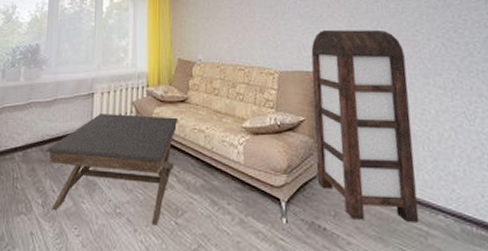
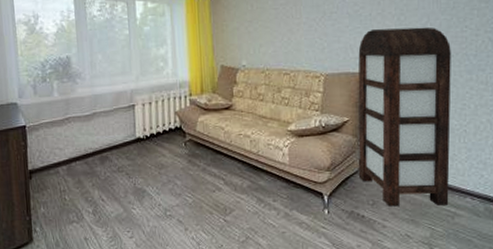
coffee table: present [46,114,178,226] -> none [91,124,223,224]

